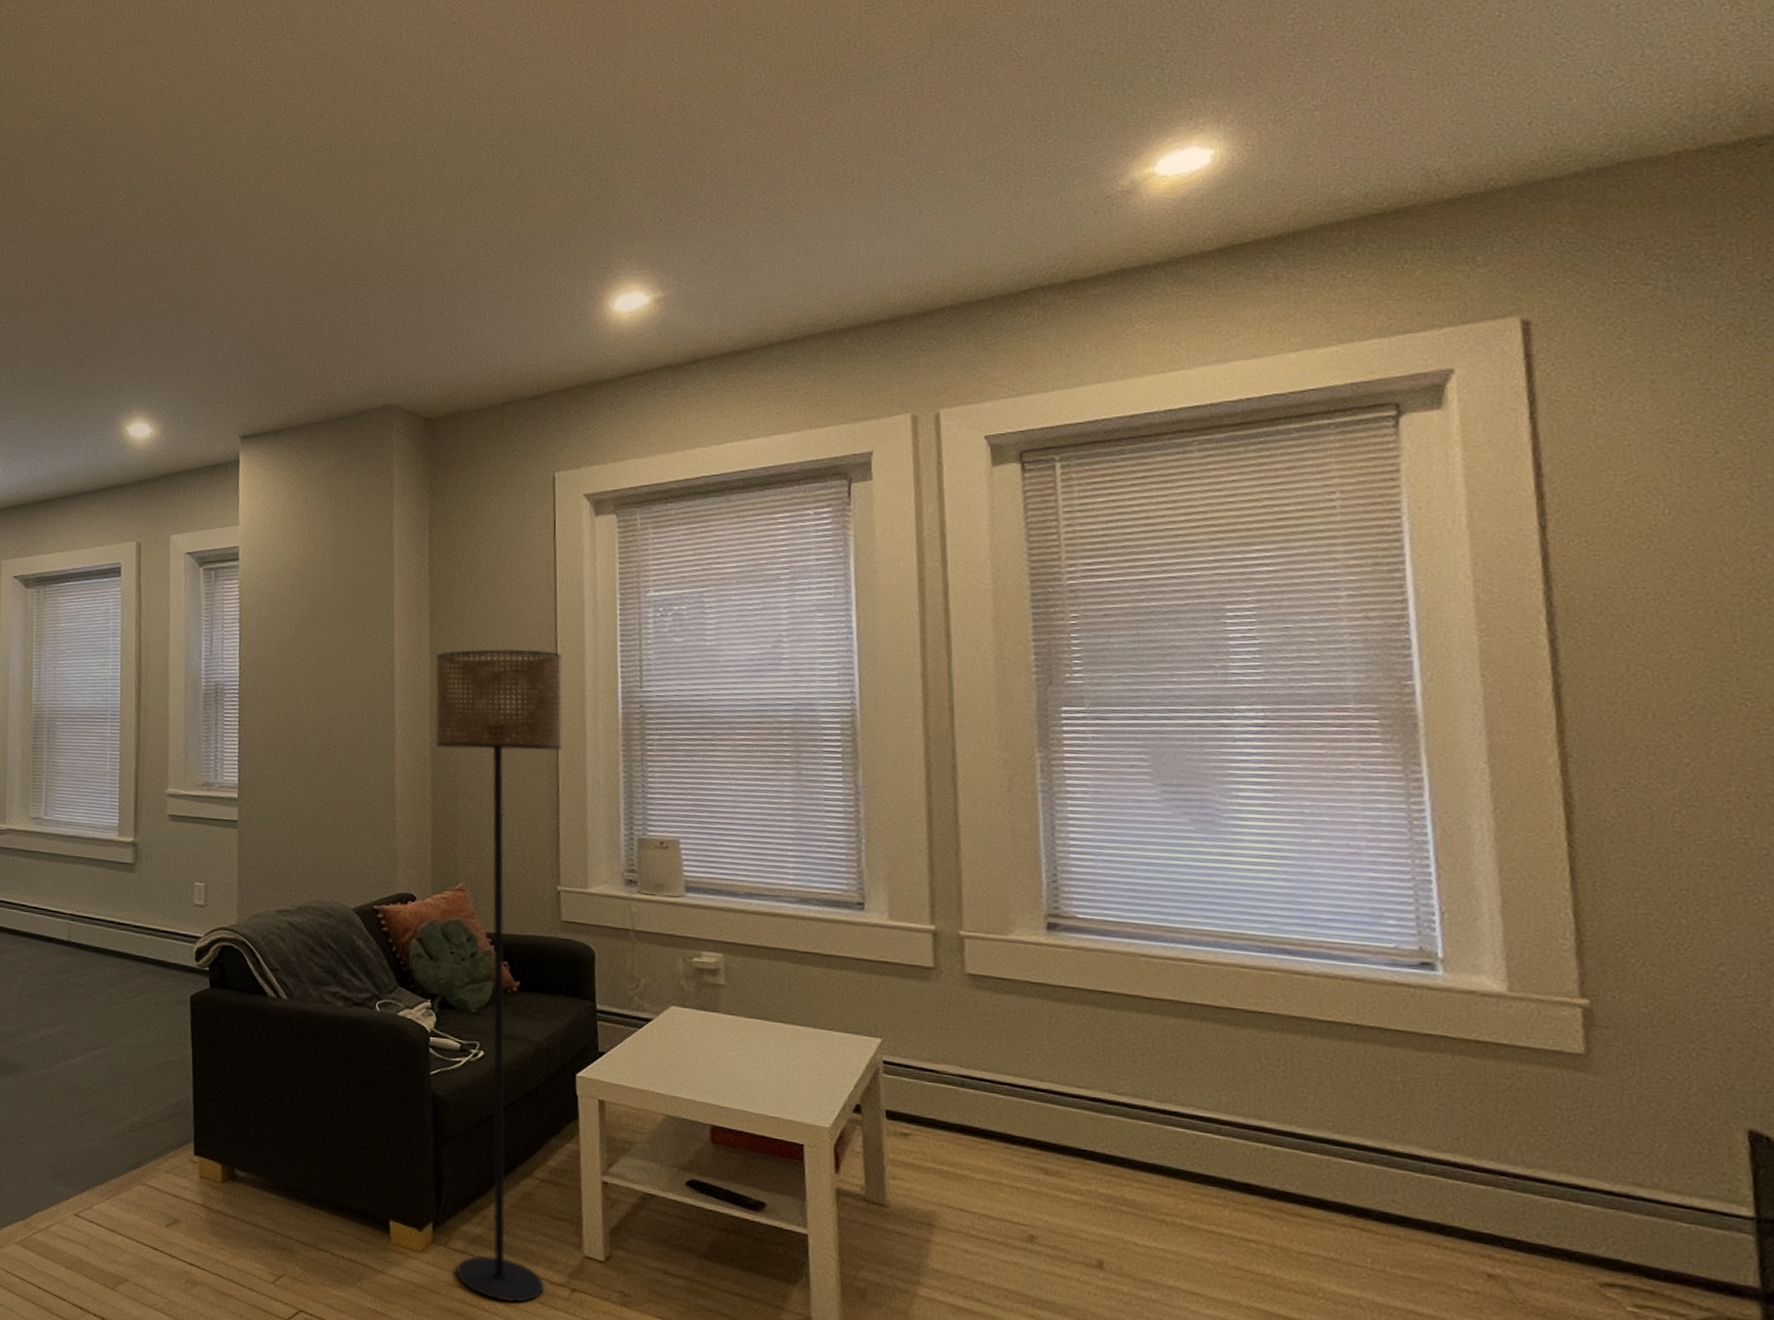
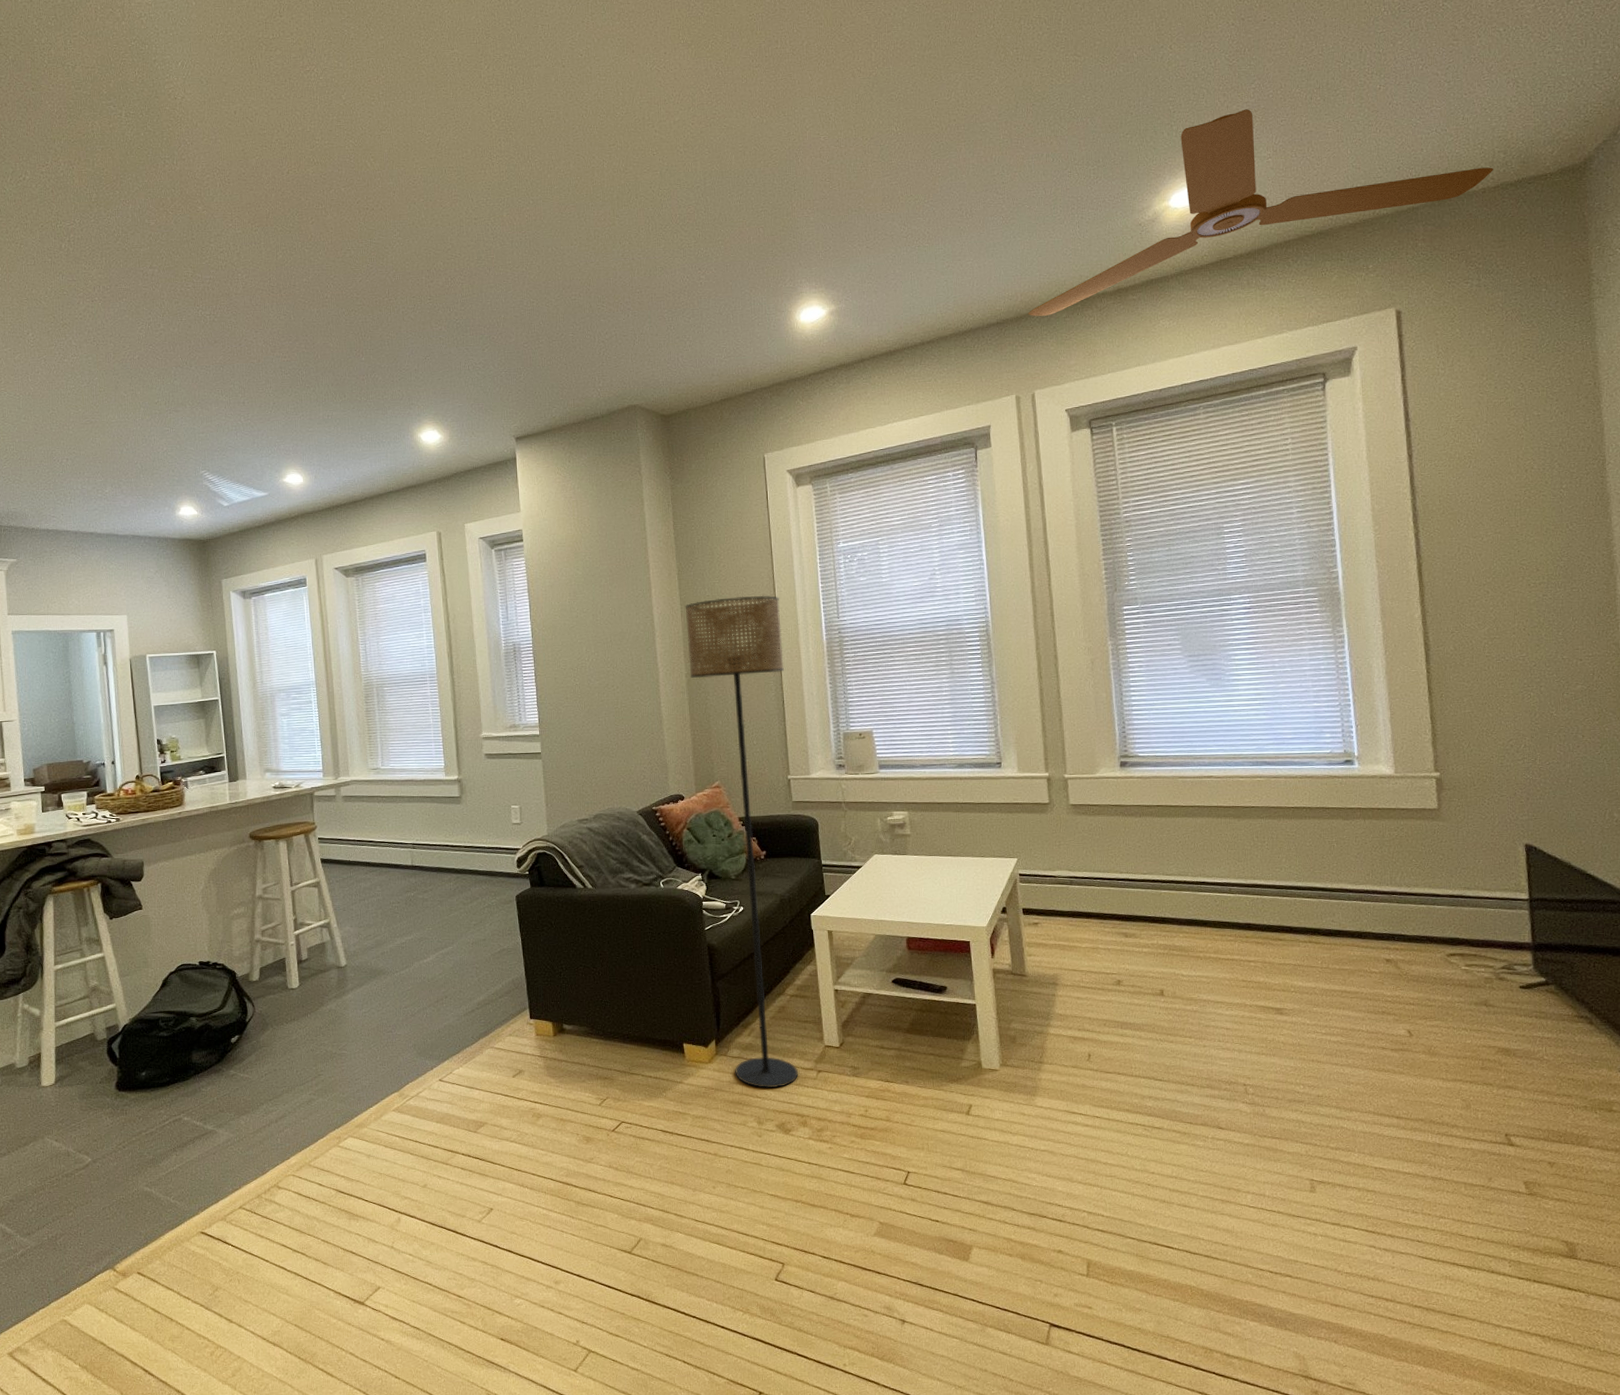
ceiling fan: none [935,46,1695,314] -> present [1028,109,1493,317]

